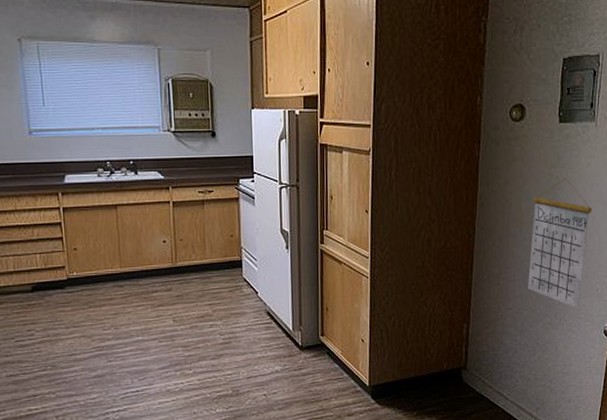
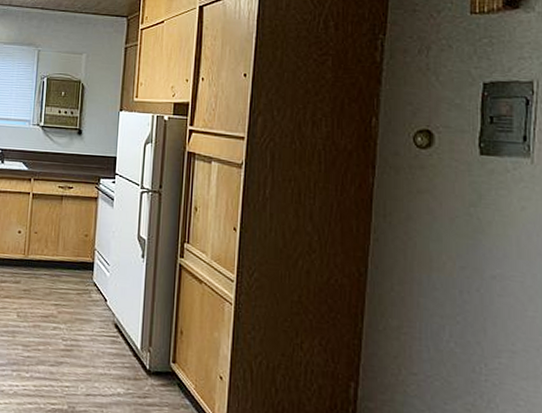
calendar: present [528,178,592,309] -> none [440,221,530,392]

